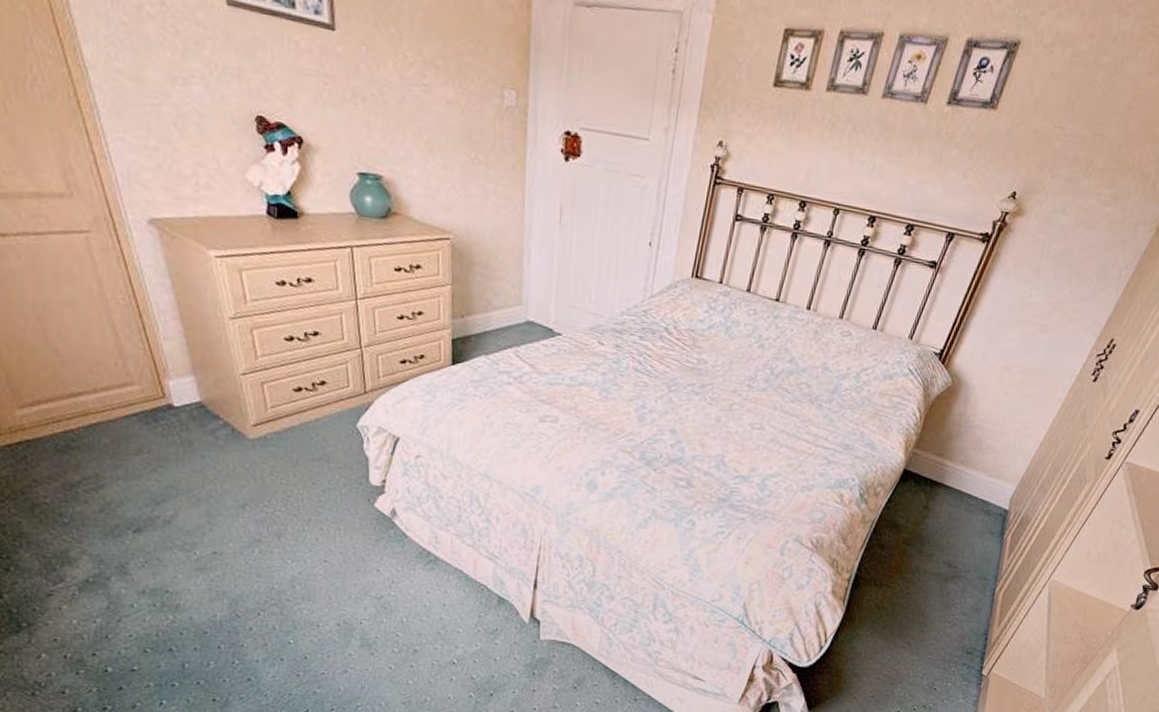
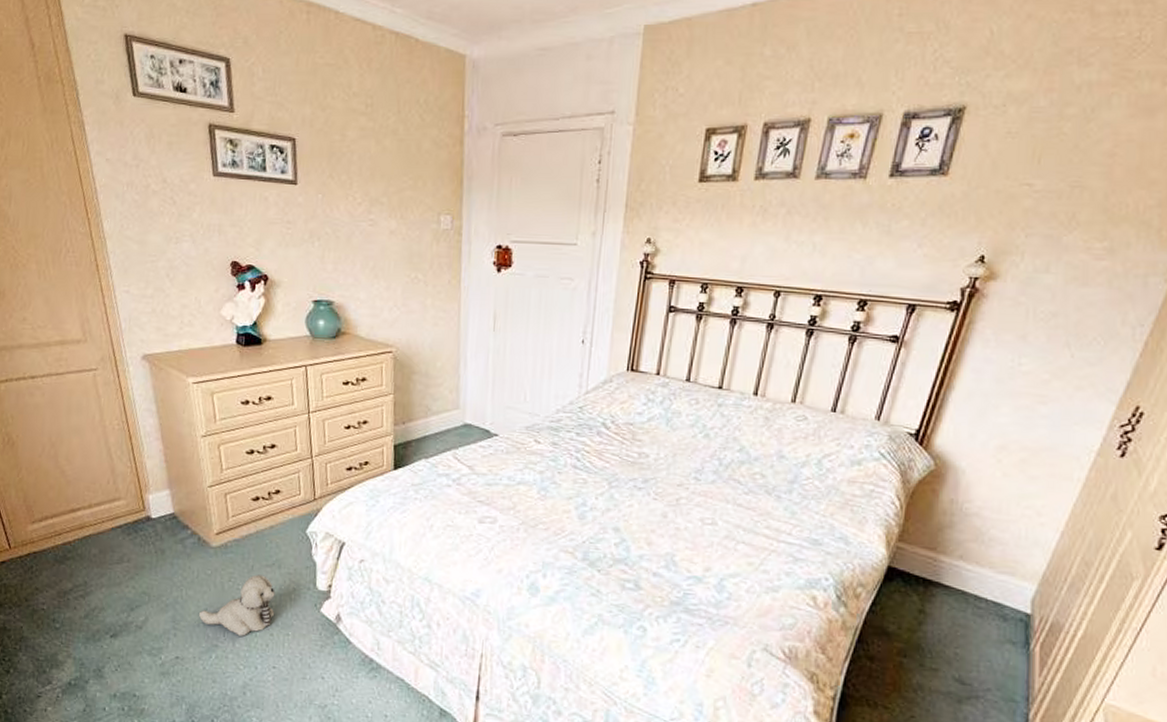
plush toy: none [236,469,324,531] -> present [198,574,275,636]

